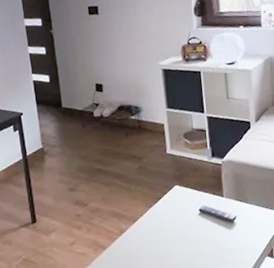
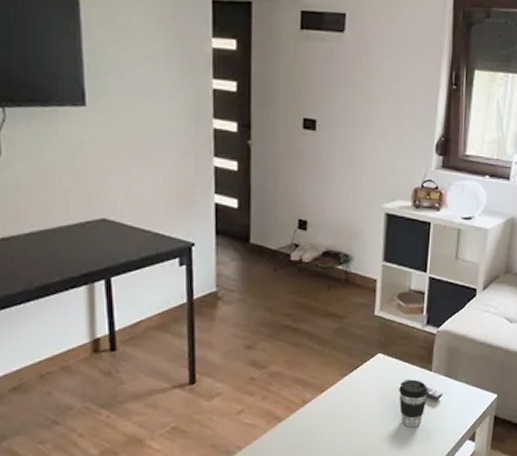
coffee cup: none [198,205,224,248] -> present [399,379,428,428]

